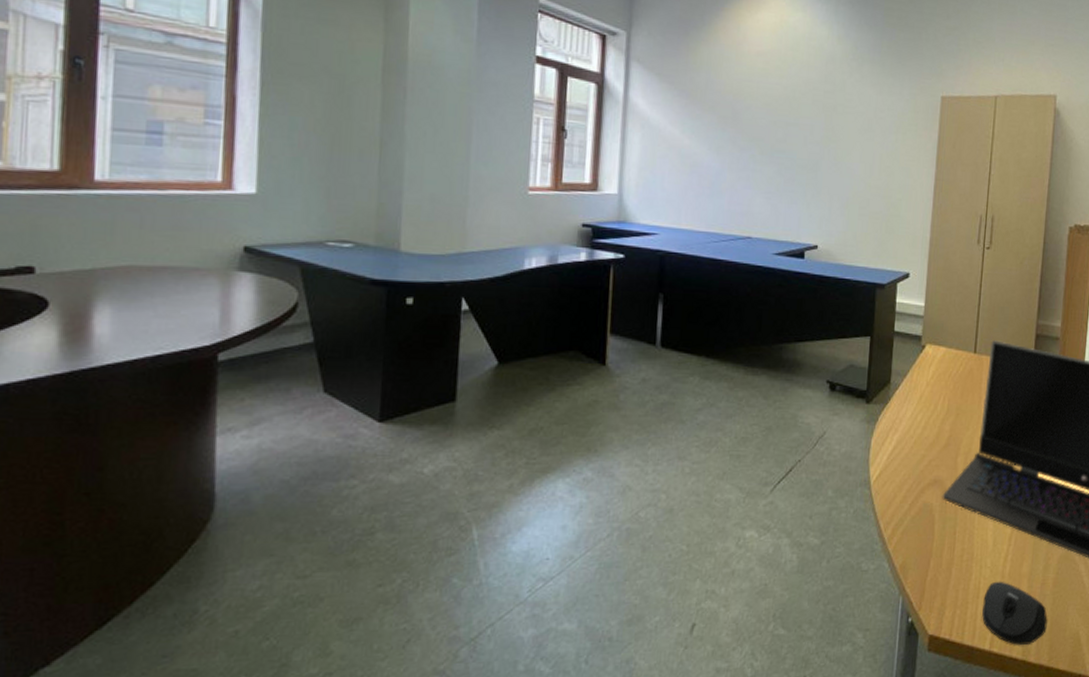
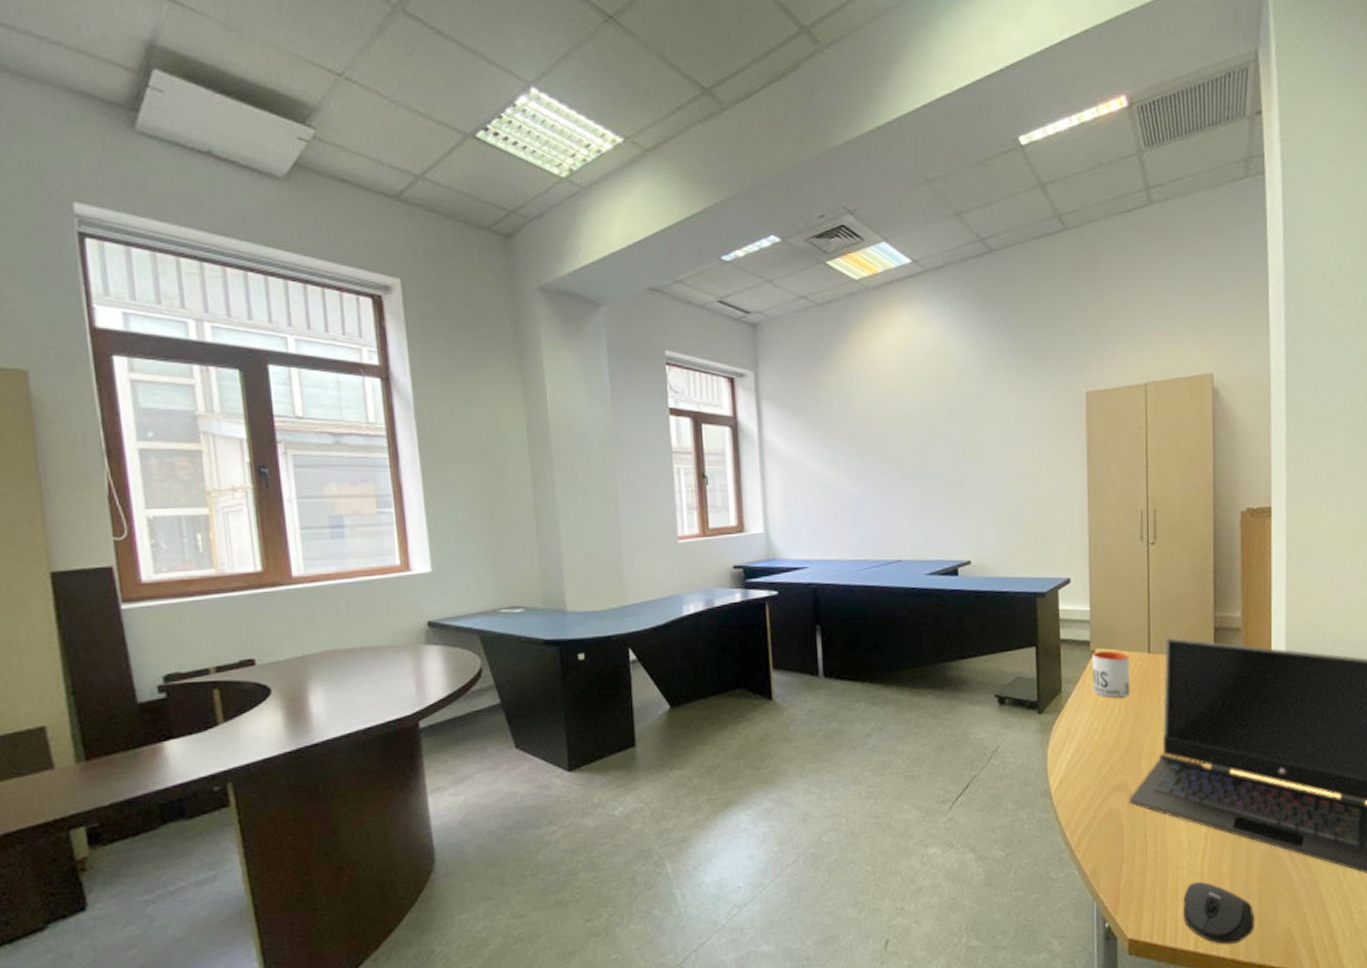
mug: none [920,347,957,394] -> present [1092,650,1130,698]

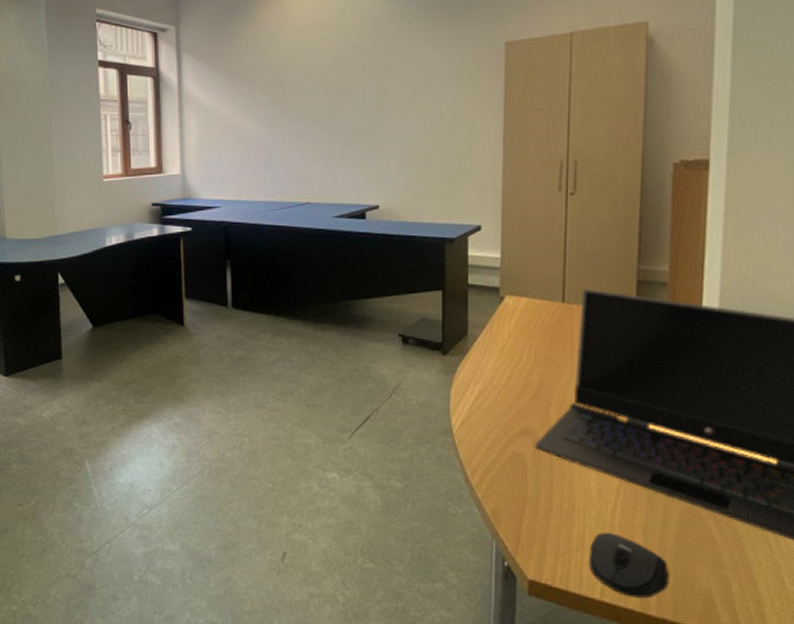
mug: present [1092,650,1130,698] -> none [501,298,541,345]

